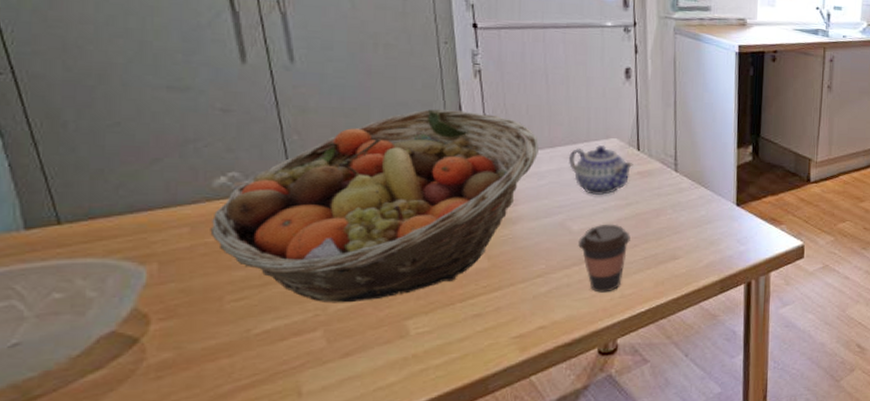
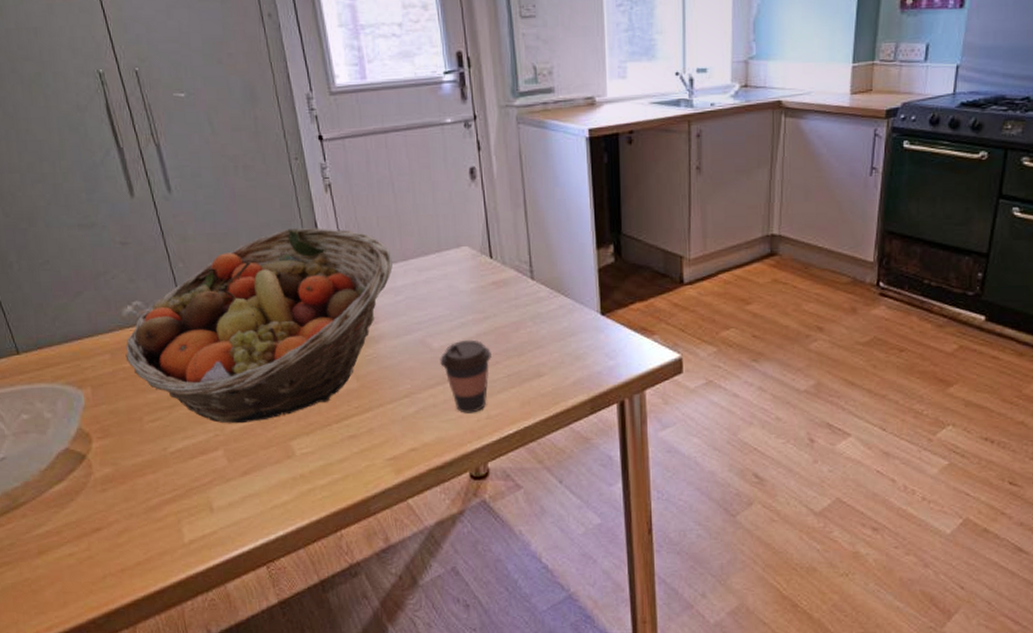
teapot: present [569,145,634,195] -> none [422,255,487,309]

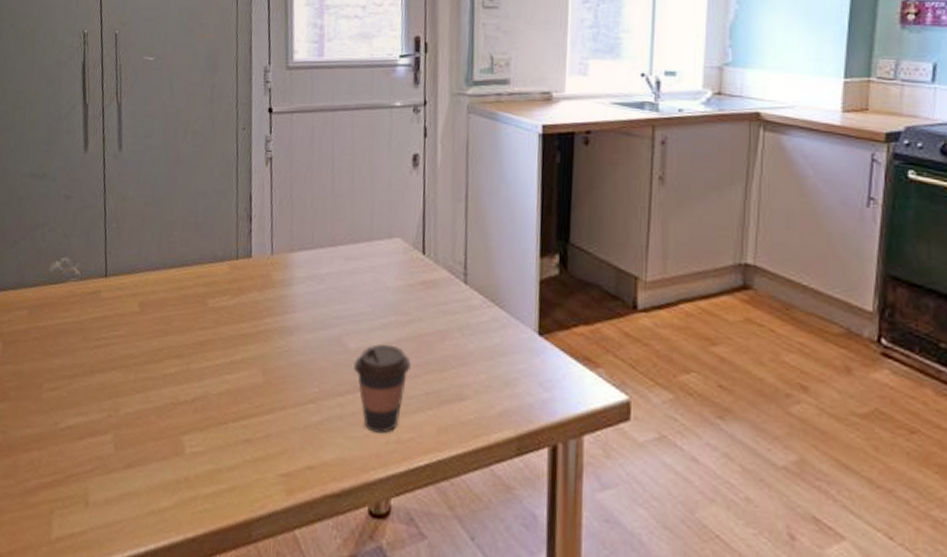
fruit basket: present [125,228,393,424] -> none [41,199,321,407]

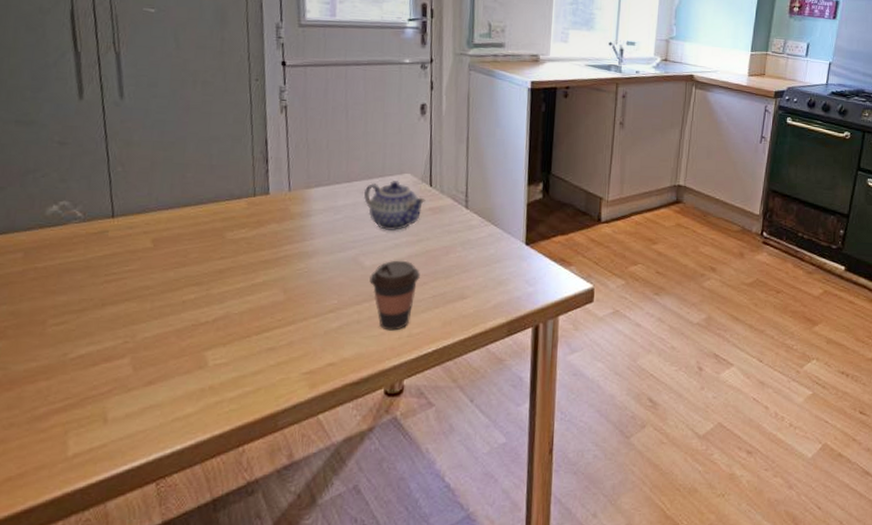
teapot: none [349,246,418,307] -> present [364,181,426,231]

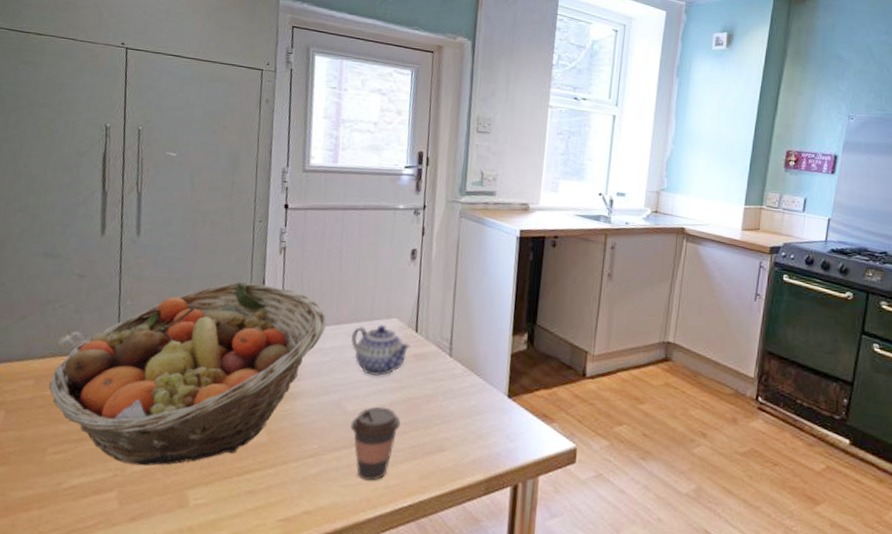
fruit basket: none [40,143,337,331] -> present [48,282,327,466]

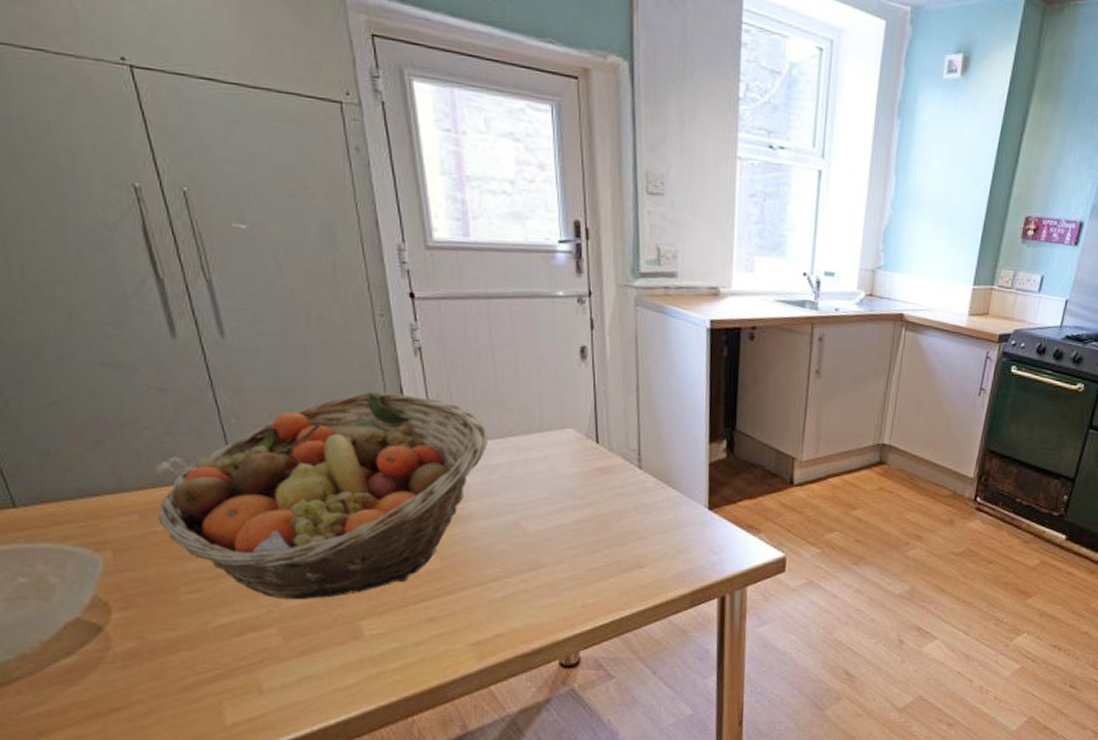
coffee cup: present [350,406,401,481] -> none [535,525,591,601]
teapot: present [351,325,411,376] -> none [521,436,592,493]

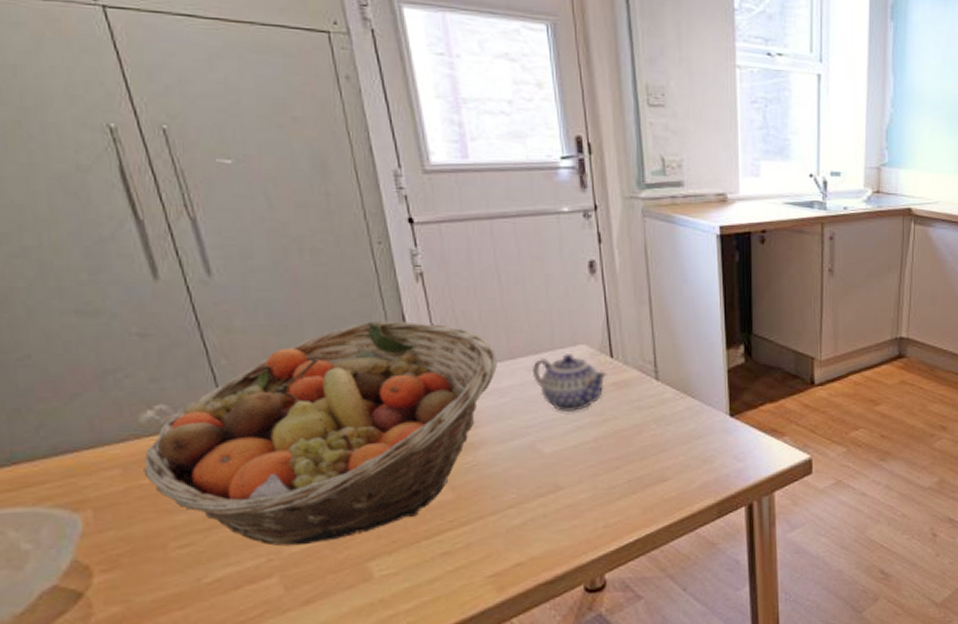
teapot: none [521,436,592,493] -> present [533,354,607,411]

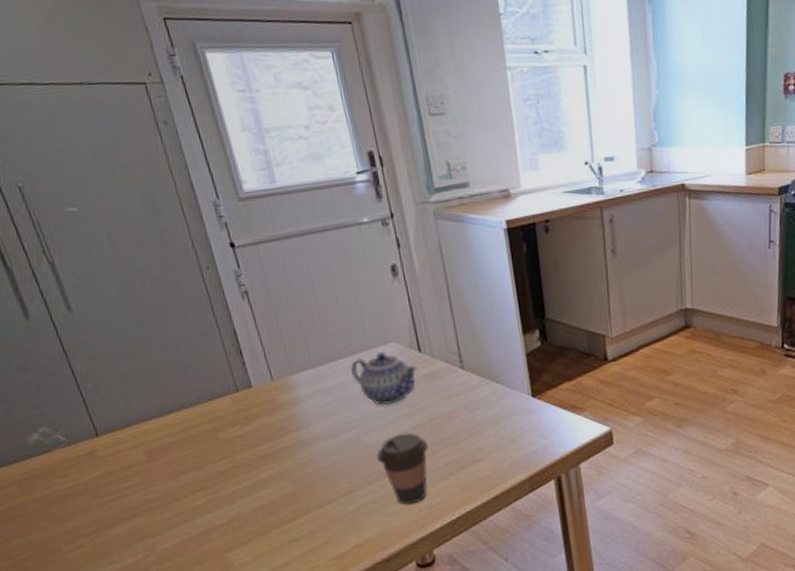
fruit basket: present [143,321,497,546] -> none [35,336,320,543]
coffee cup: none [552,443,611,523] -> present [376,432,428,505]

